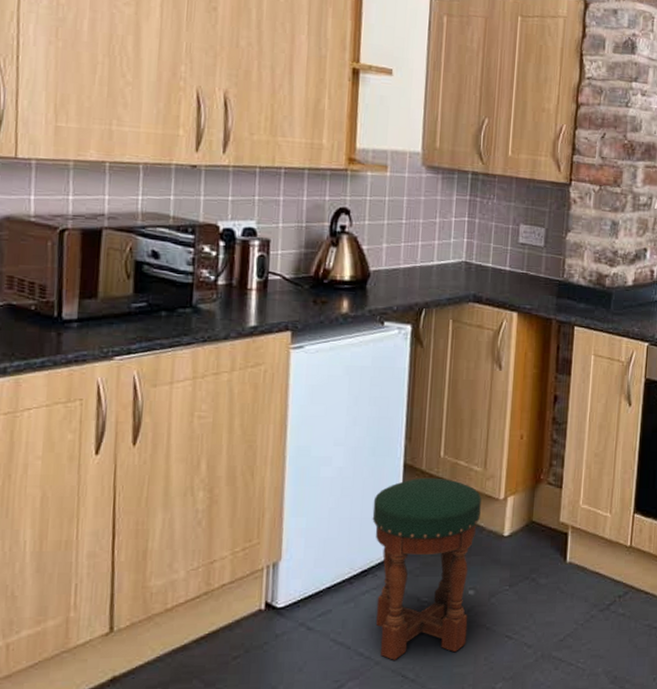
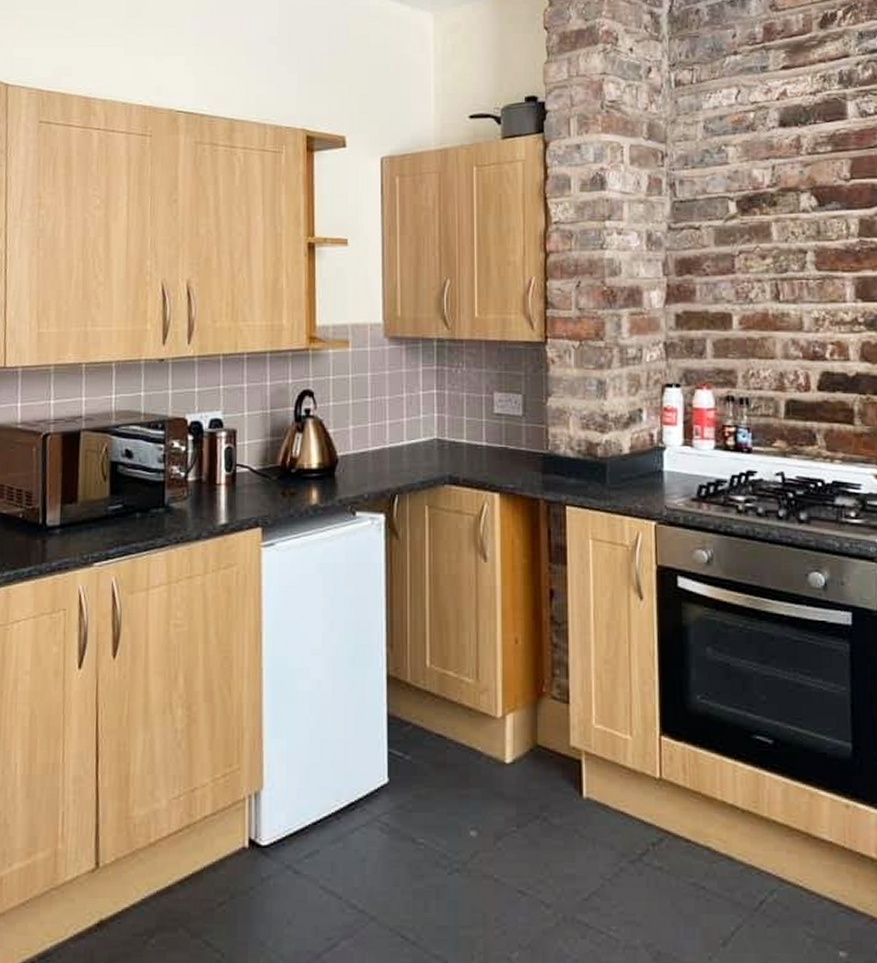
stool: present [372,477,482,660] -> none [356,691,476,916]

